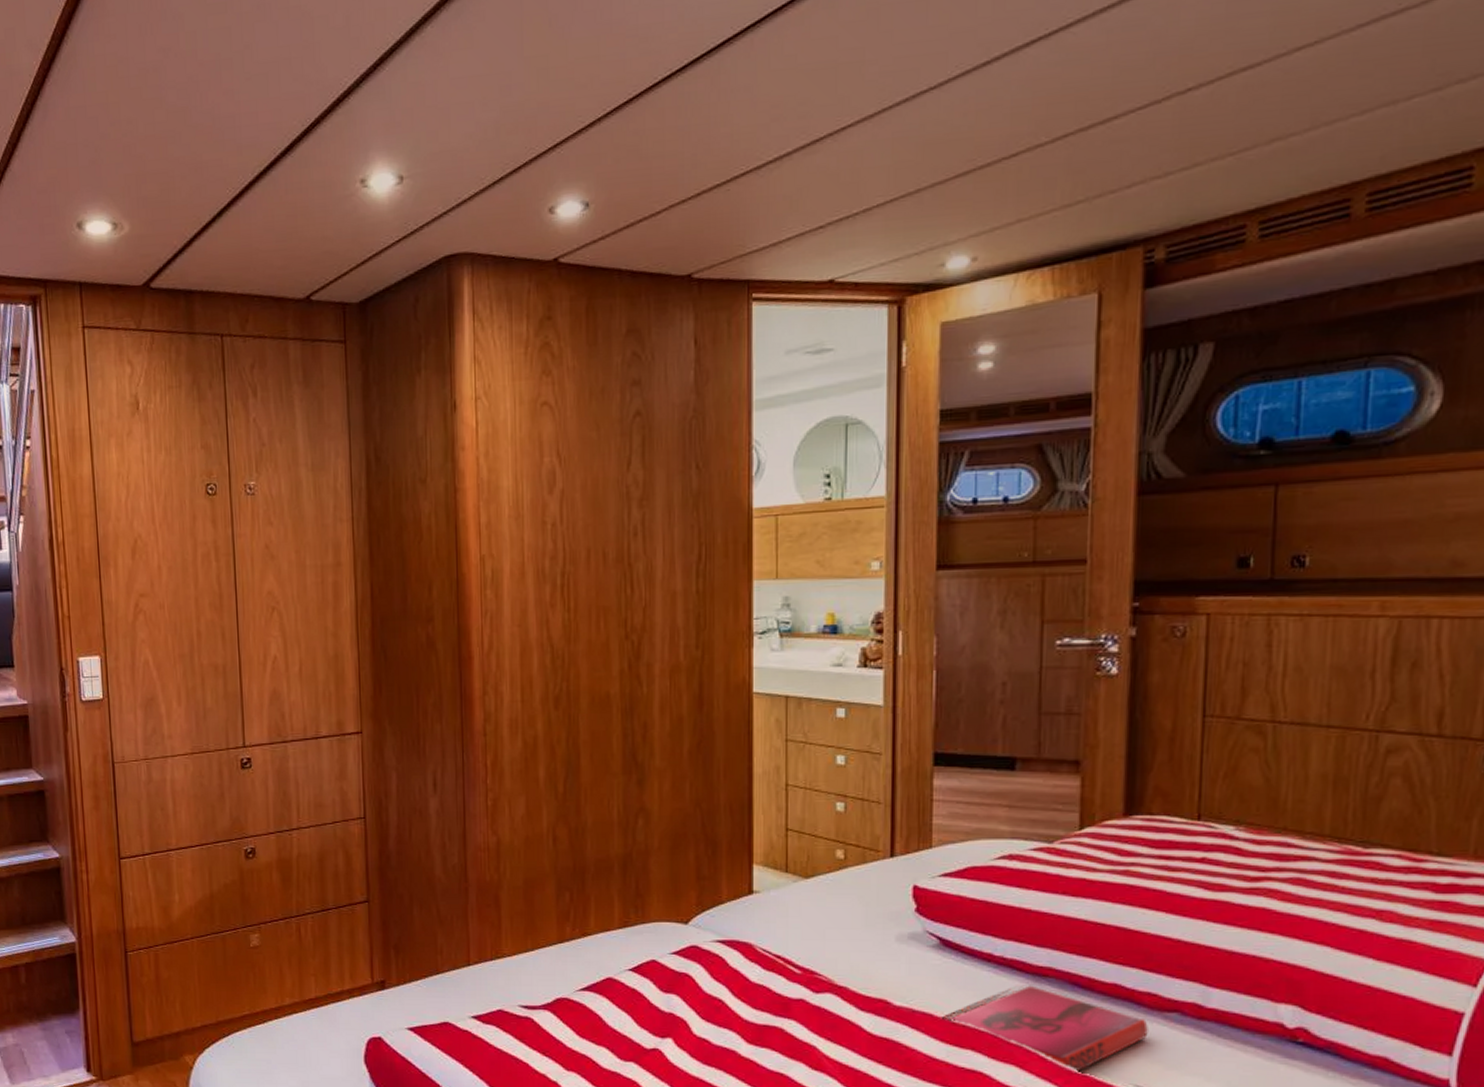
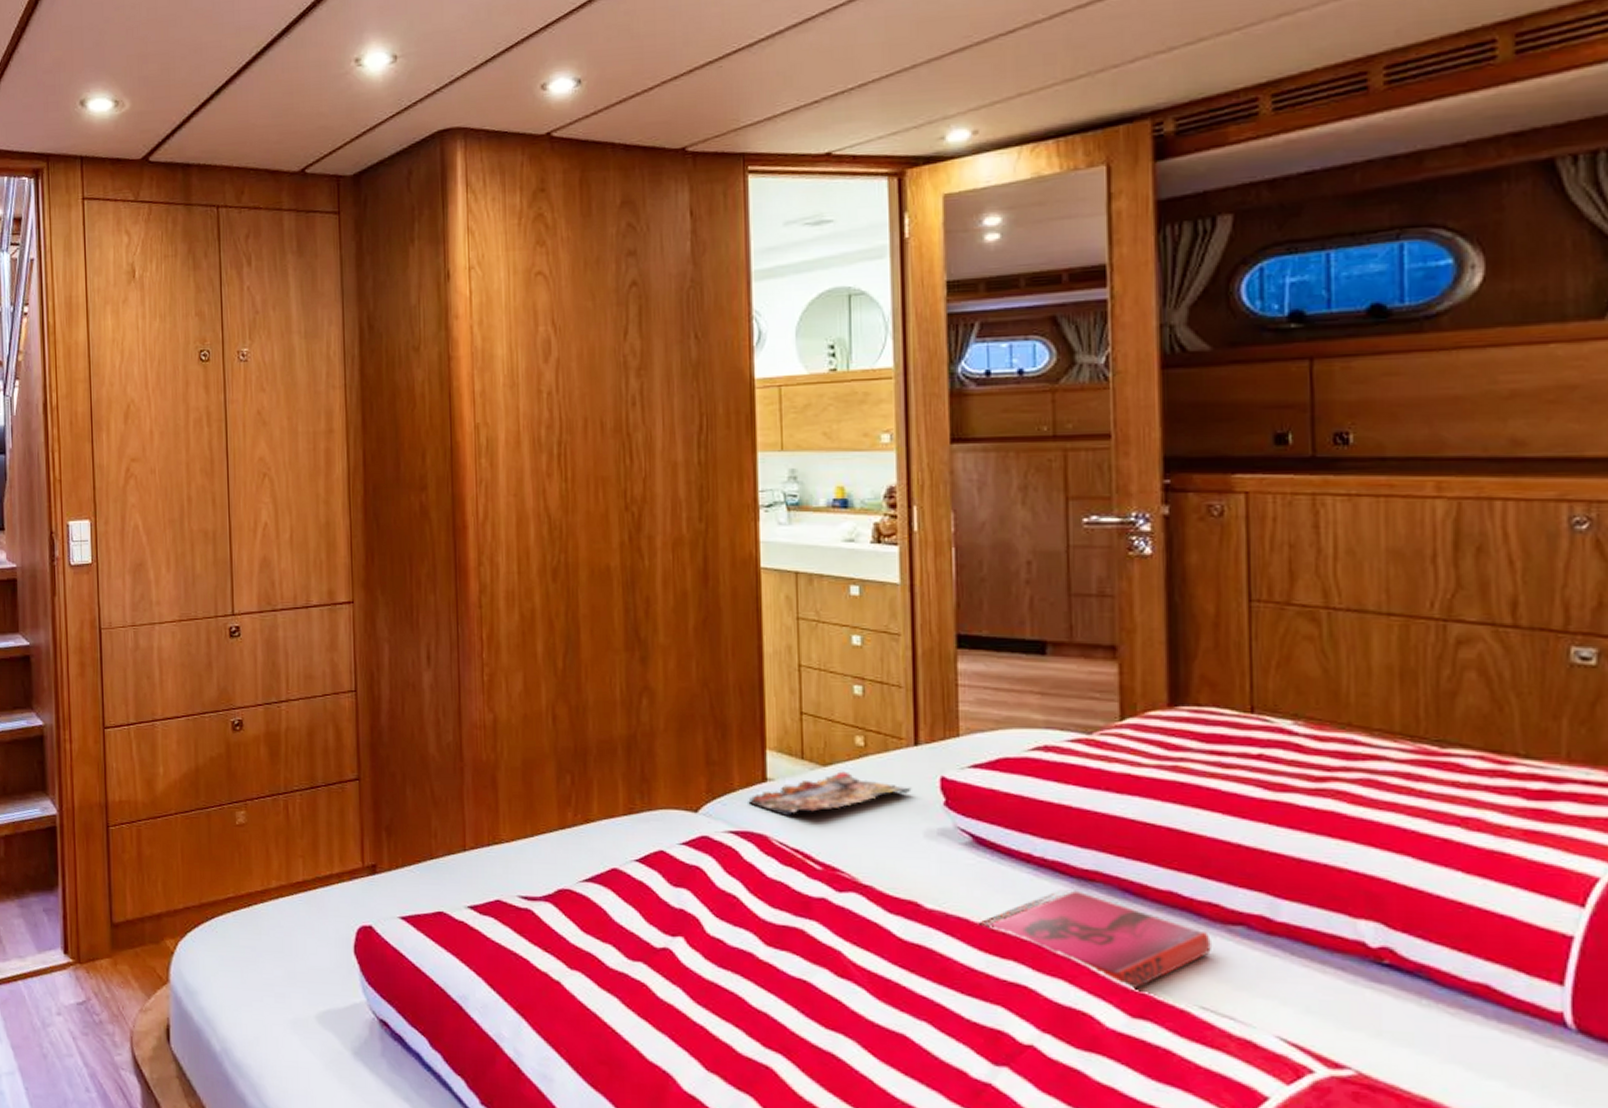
magazine: none [735,882,886,926] -> present [748,771,912,817]

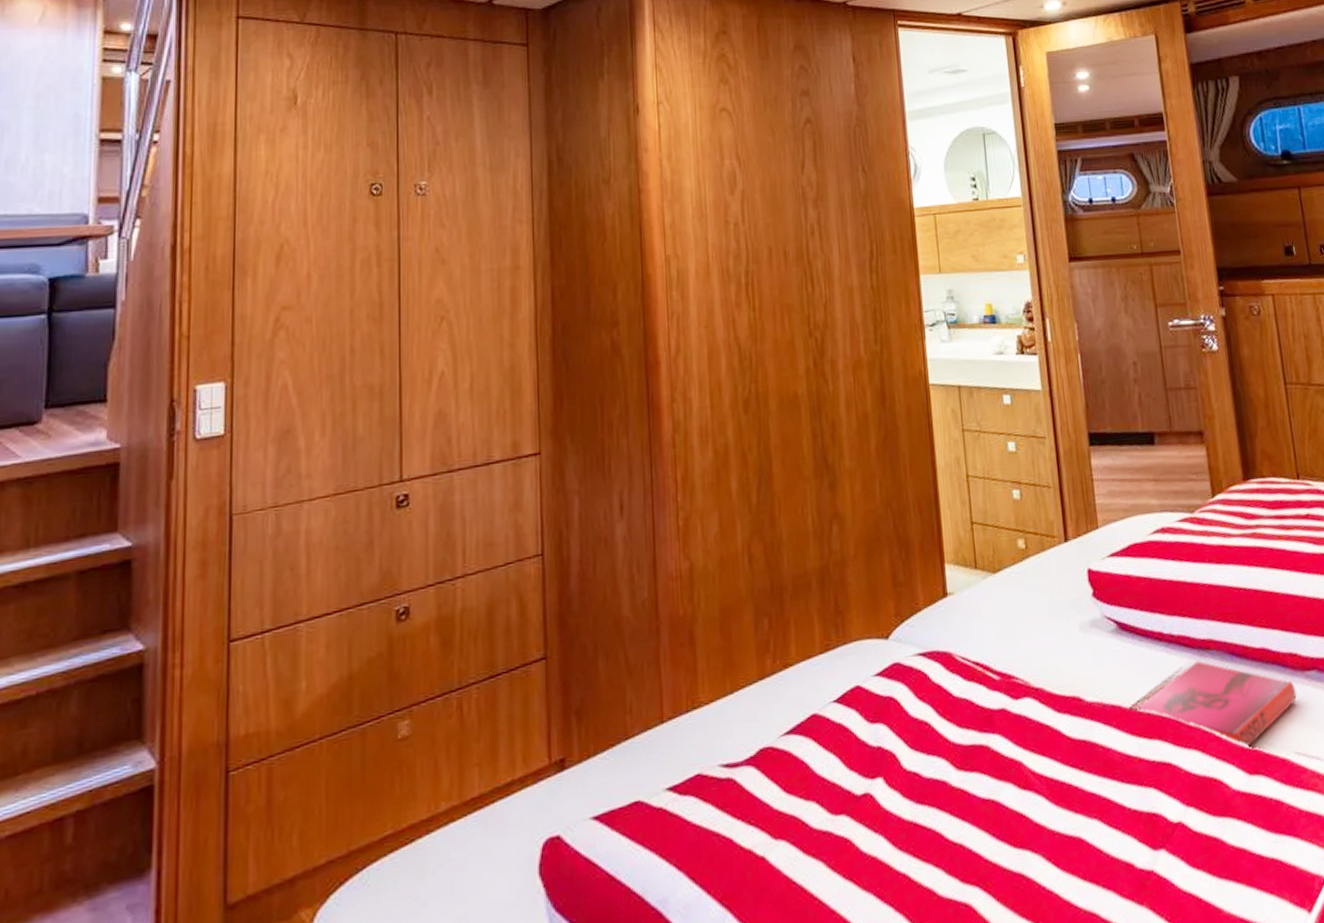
magazine: present [748,771,912,817] -> none [932,575,1066,630]

